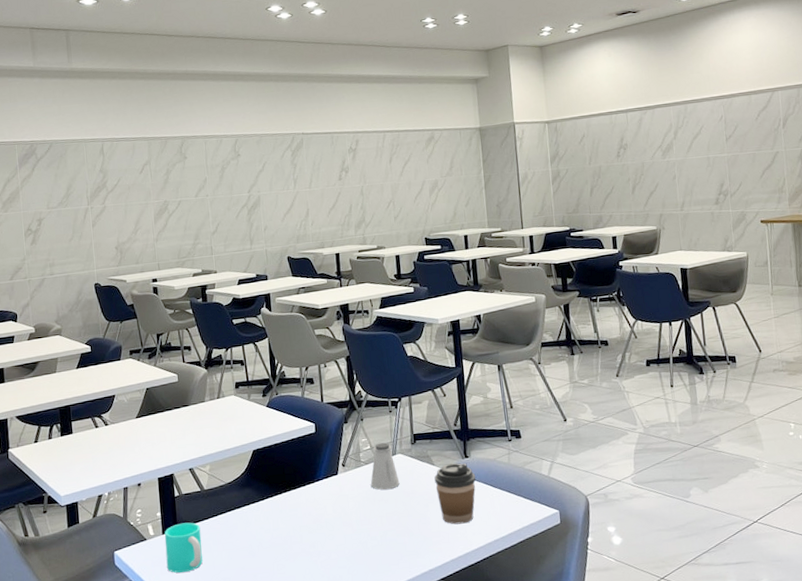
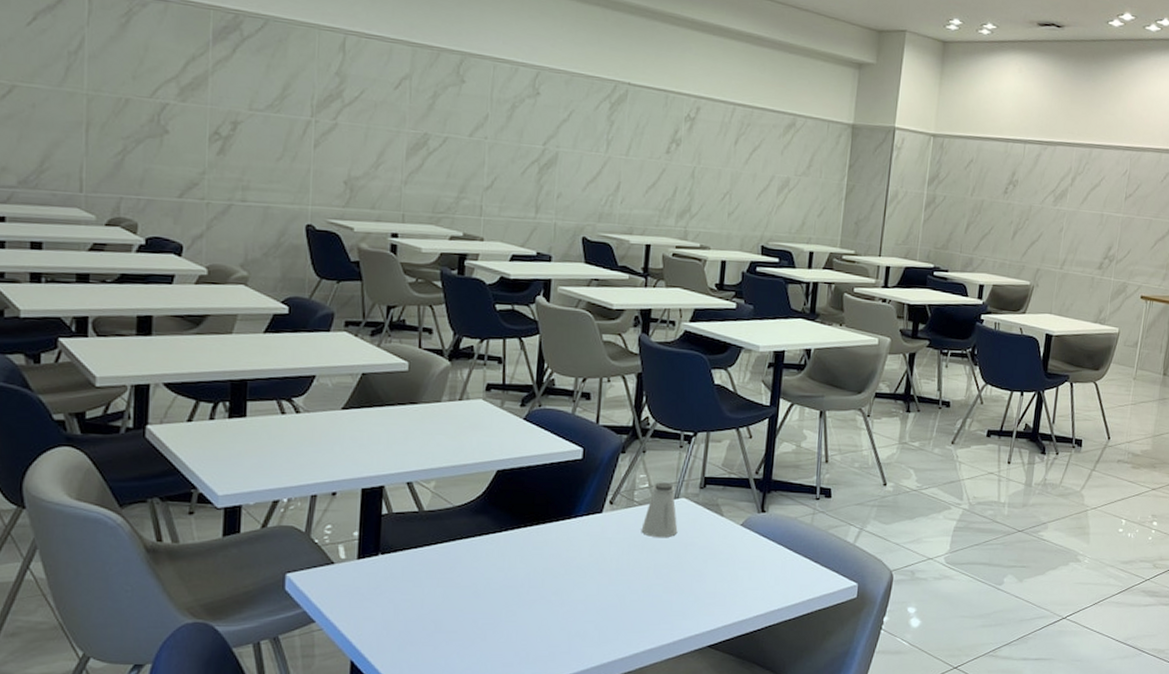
cup: present [164,522,203,573] -> none [358,548,411,608]
coffee cup: present [434,463,476,525] -> none [720,517,771,587]

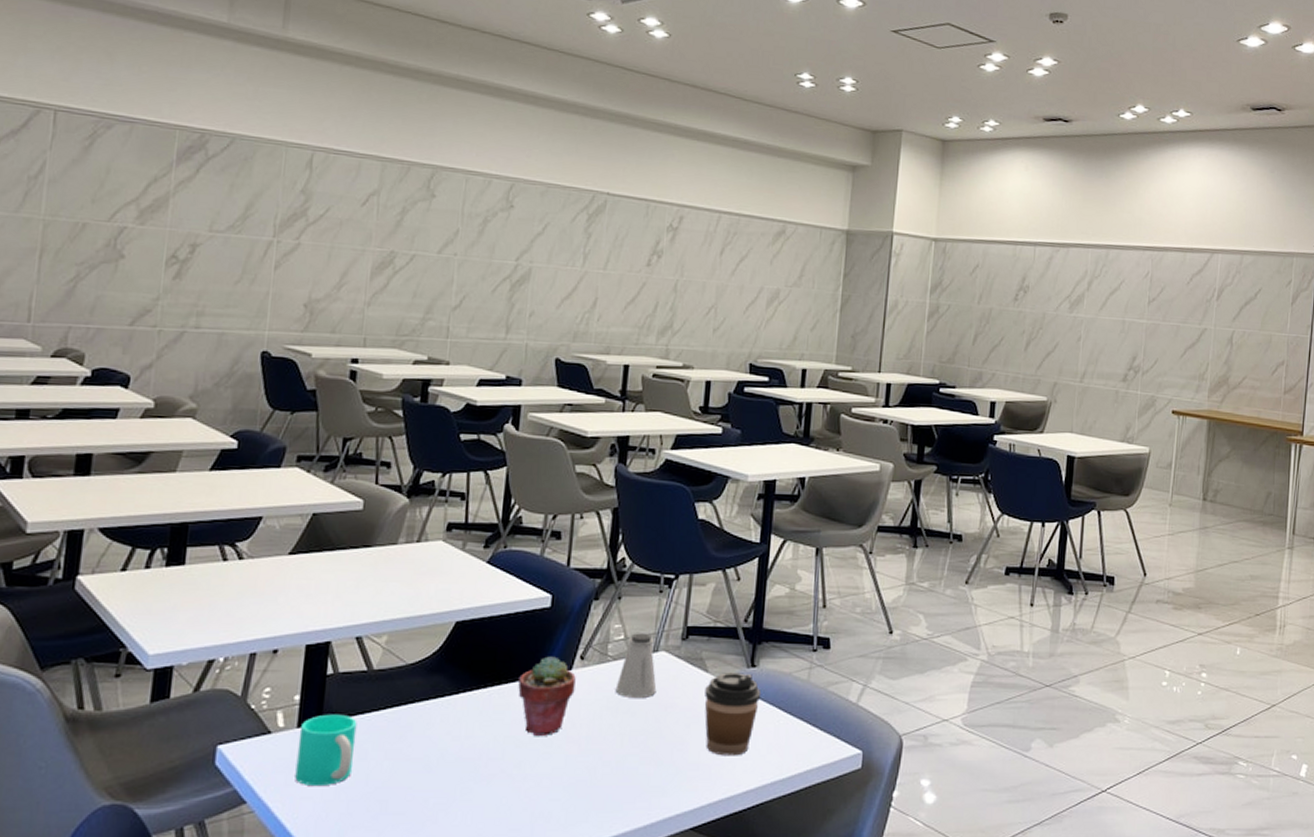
cup: none [358,548,411,608] -> present [295,714,357,785]
potted succulent: none [554,501,606,568] -> present [517,656,576,736]
coffee cup: none [720,517,771,587] -> present [704,672,762,756]

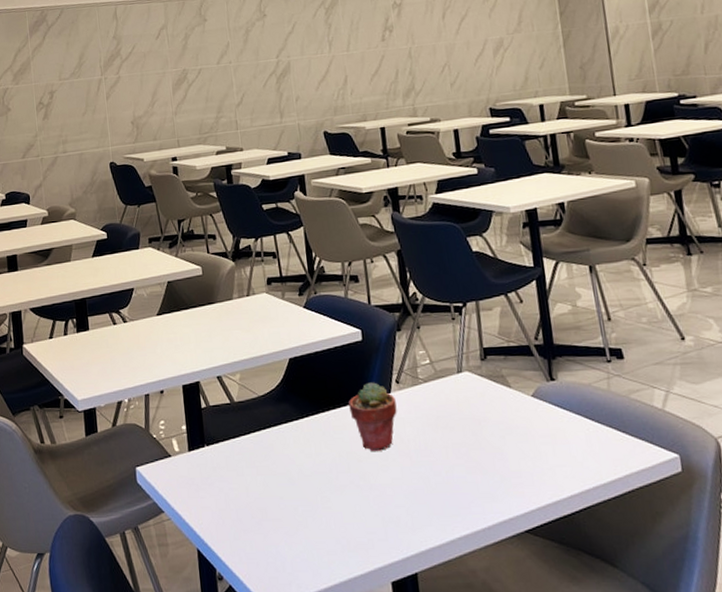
cup: present [295,714,357,785] -> none [190,439,235,497]
saltshaker: present [615,633,657,698] -> none [431,356,468,414]
coffee cup: present [704,672,762,756] -> none [511,386,566,464]

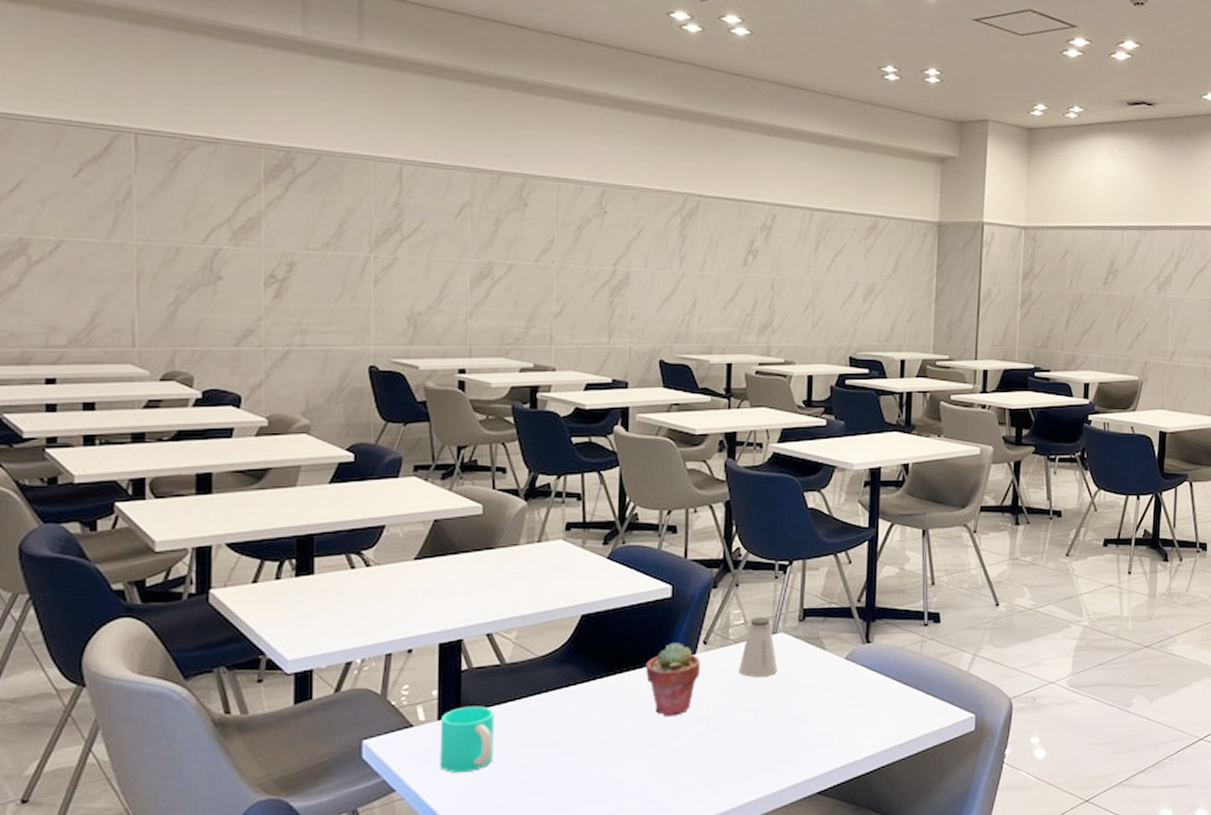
cup: none [190,439,235,497] -> present [440,706,495,772]
saltshaker: none [431,356,468,414] -> present [738,617,778,677]

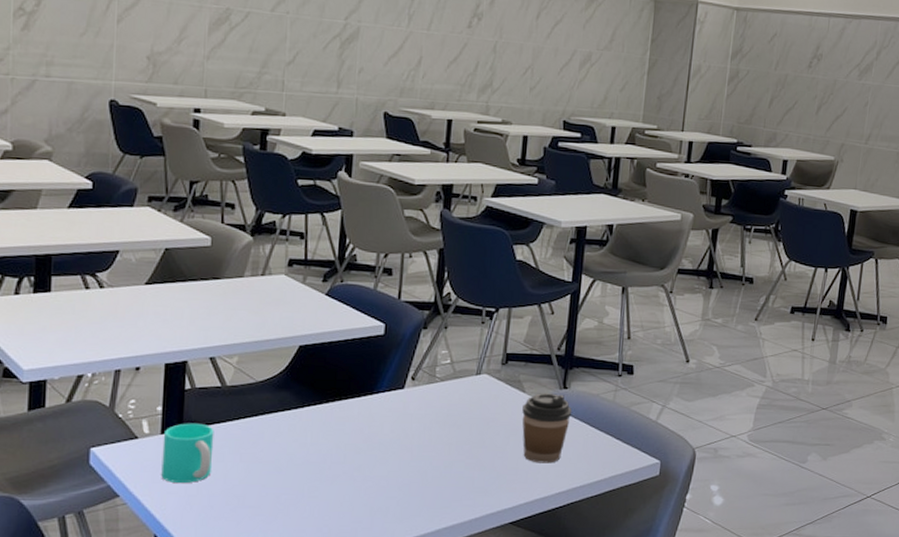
potted succulent: present [644,642,700,716] -> none [356,377,408,444]
saltshaker: present [738,617,778,677] -> none [443,358,480,413]
coffee cup: none [824,649,877,726] -> present [522,393,573,463]

